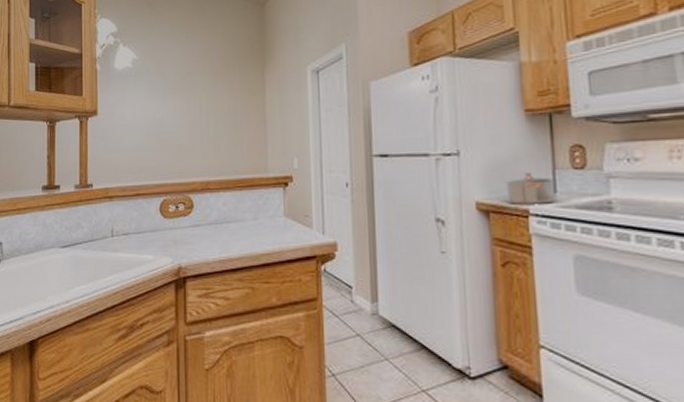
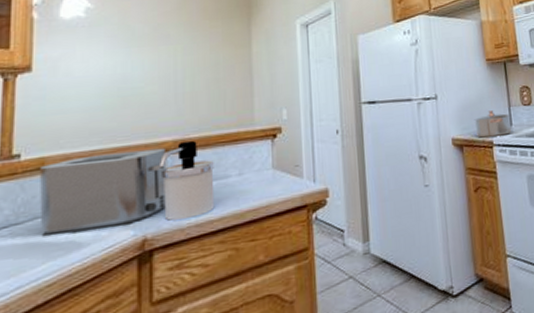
toaster: none [105,188,196,254] -> present [38,148,167,237]
soap dispenser: none [189,182,234,255] -> present [158,140,215,222]

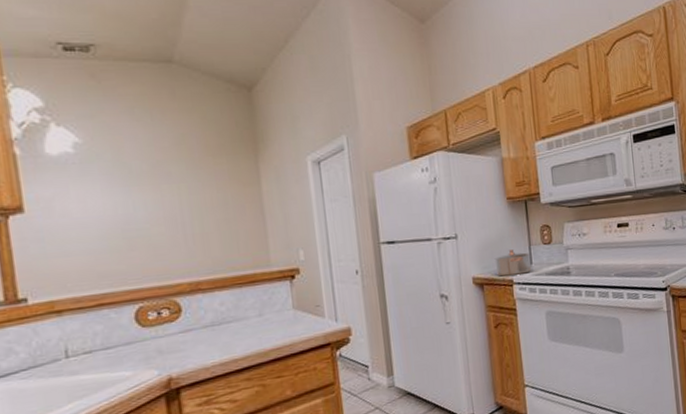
toaster: present [38,148,167,237] -> none [49,290,188,379]
soap dispenser: present [158,140,215,222] -> none [175,282,238,361]

